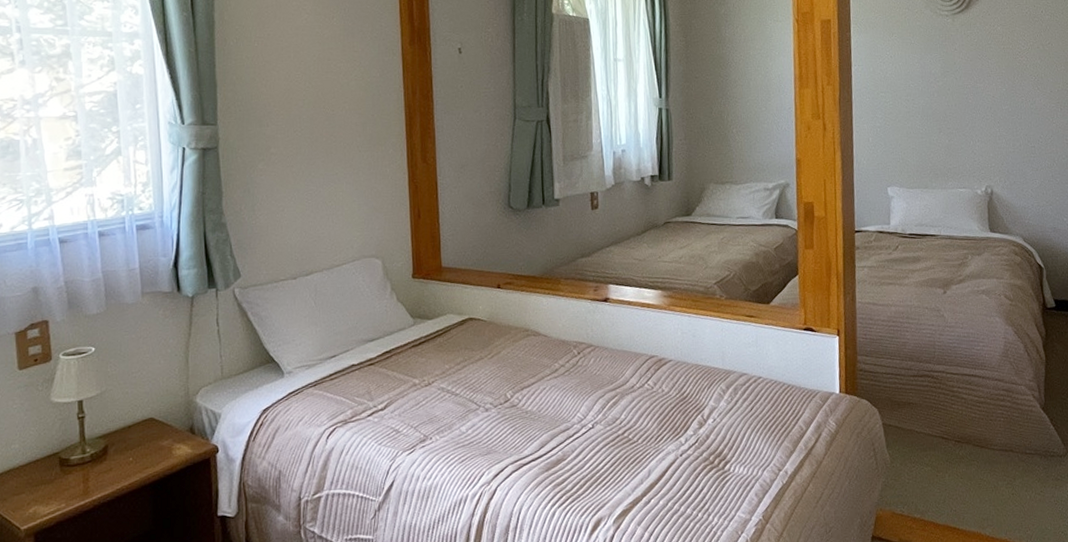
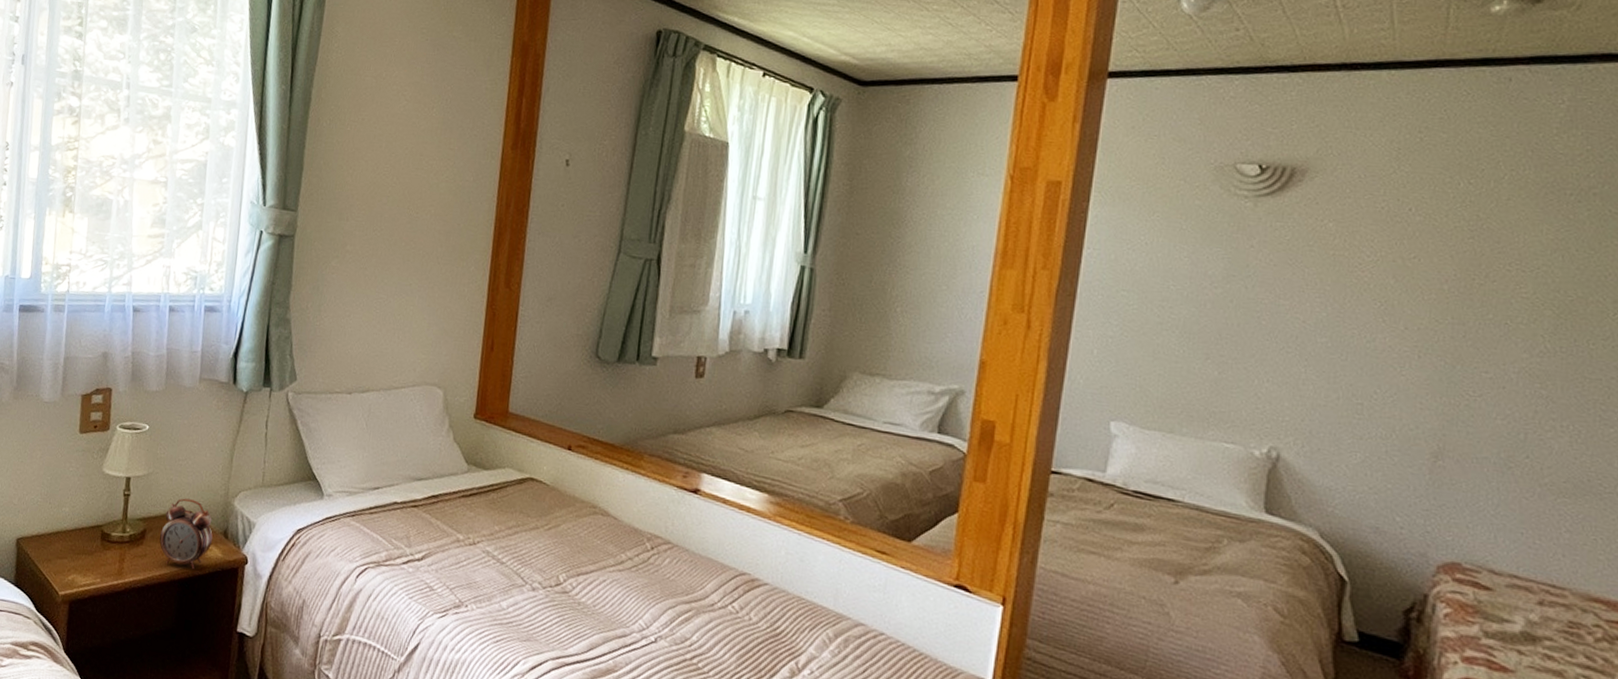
alarm clock: none [124,406,179,472] -> present [159,498,213,570]

